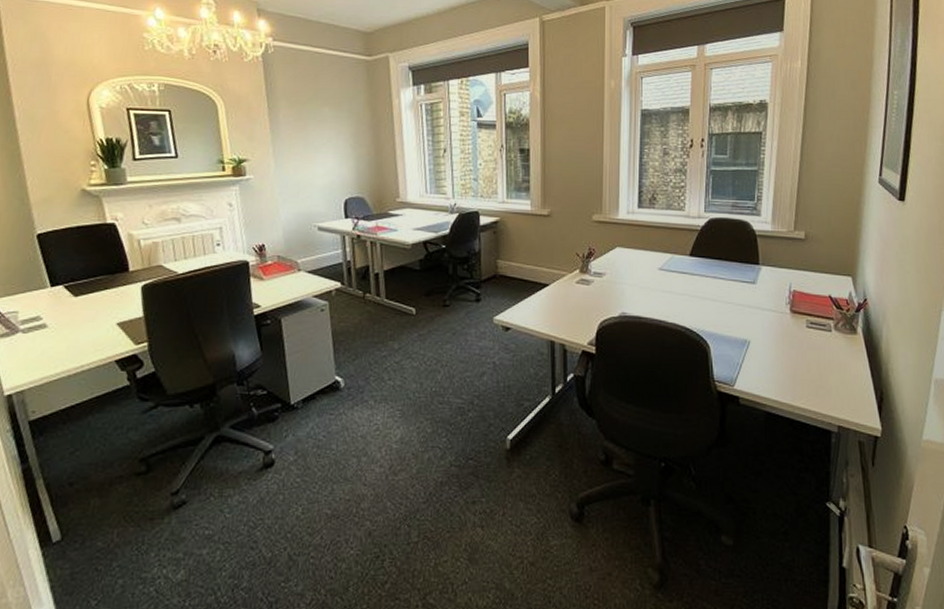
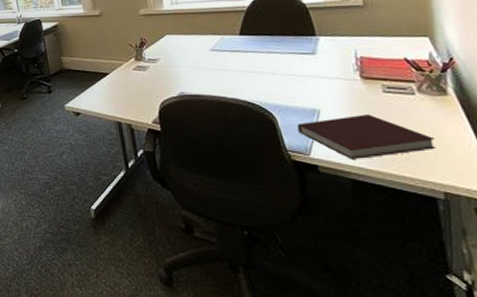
notebook: none [728,348,840,392] -> present [297,114,436,159]

